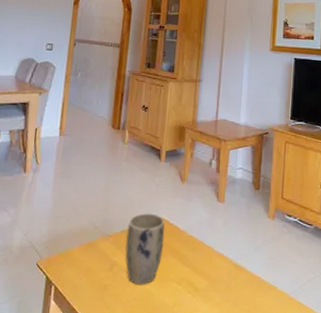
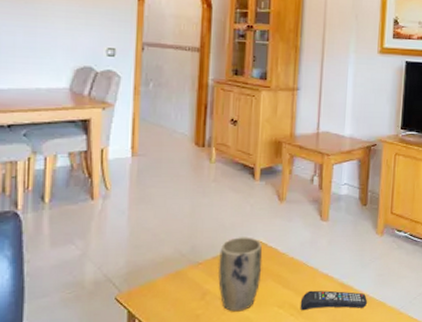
remote control: none [197,269,259,290] -> present [300,290,367,310]

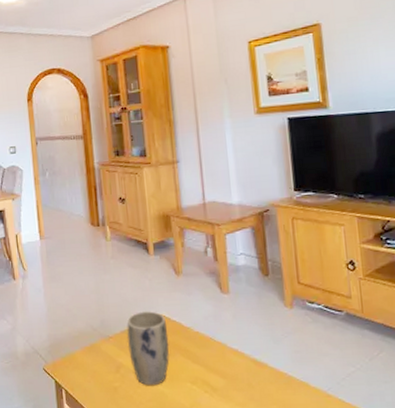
remote control: present [300,290,367,310] -> none [213,366,286,388]

